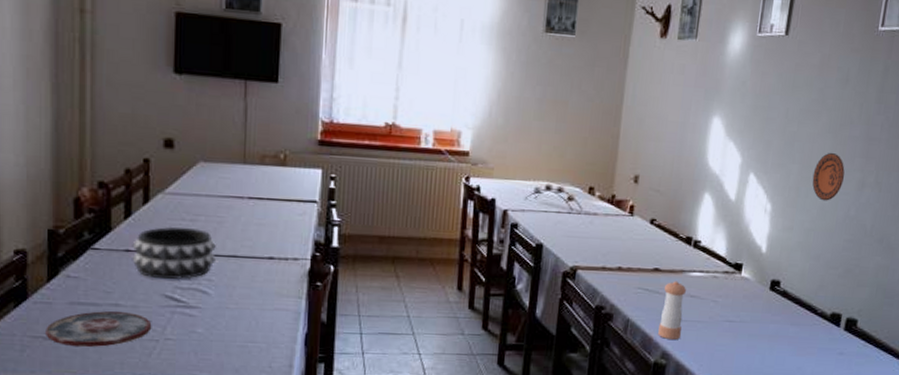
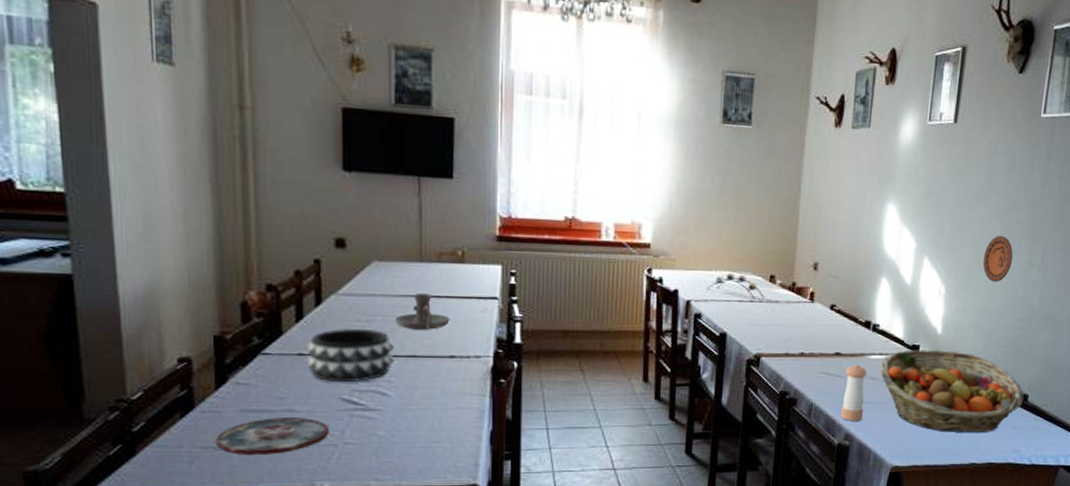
candle holder: none [217,195,270,231] -> present [394,294,450,330]
fruit basket: none [700,268,853,357] -> present [880,350,1024,432]

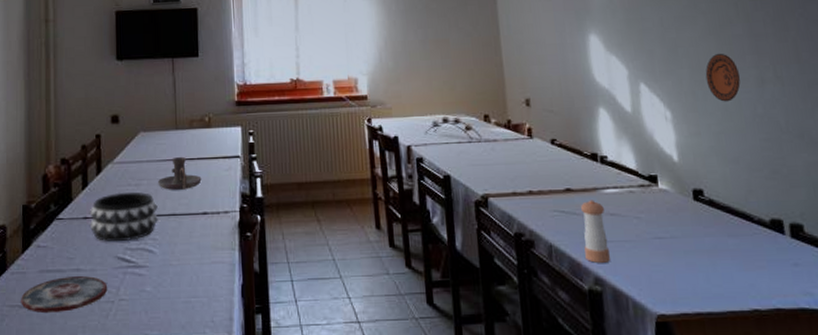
fruit basket: present [880,350,1024,432] -> none [618,179,799,273]

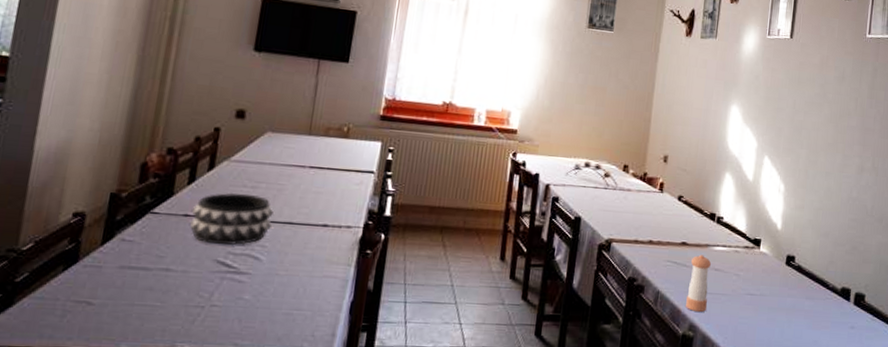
plate: present [21,276,108,313] -> none [90,275,200,313]
candle holder: present [157,157,202,190] -> none [277,164,329,199]
decorative plate: present [705,53,741,102] -> none [818,139,846,183]

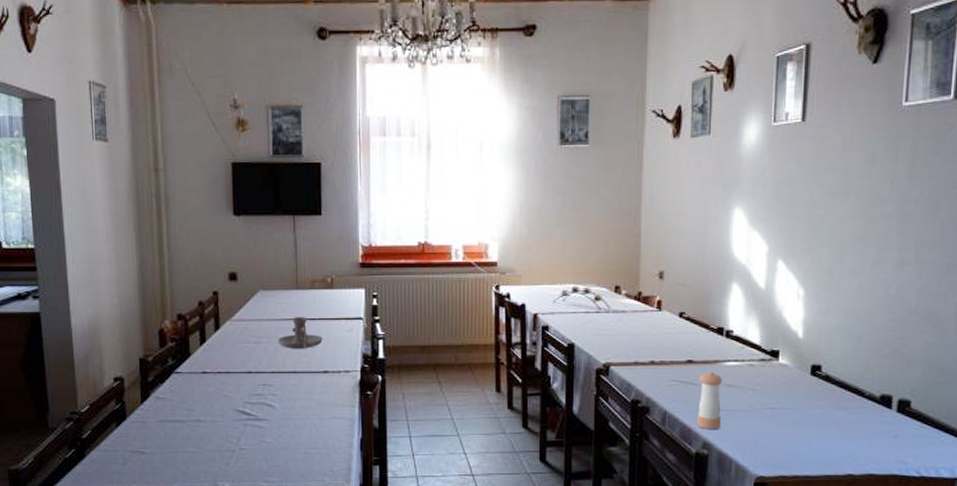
decorative bowl: present [189,192,274,245] -> none [208,349,278,396]
candle holder: none [277,164,329,199] -> present [277,317,323,349]

